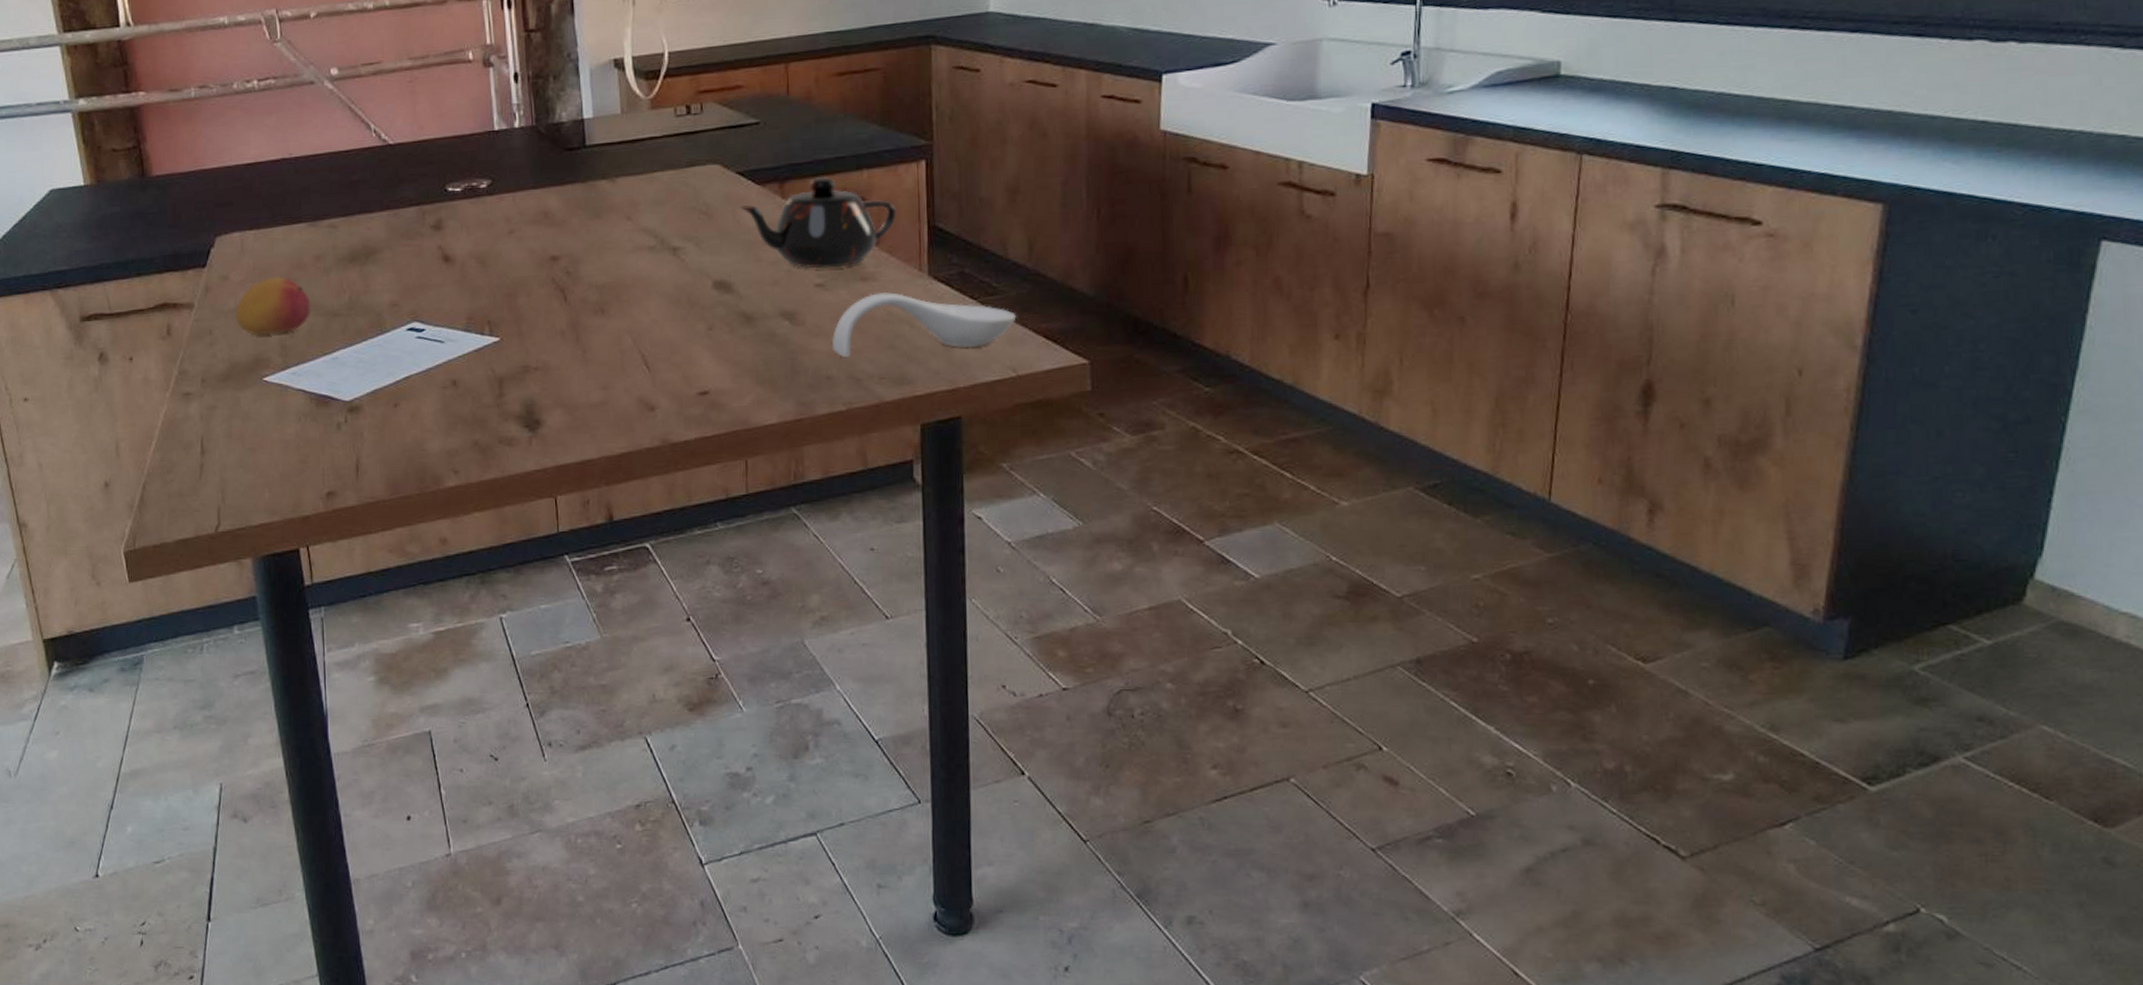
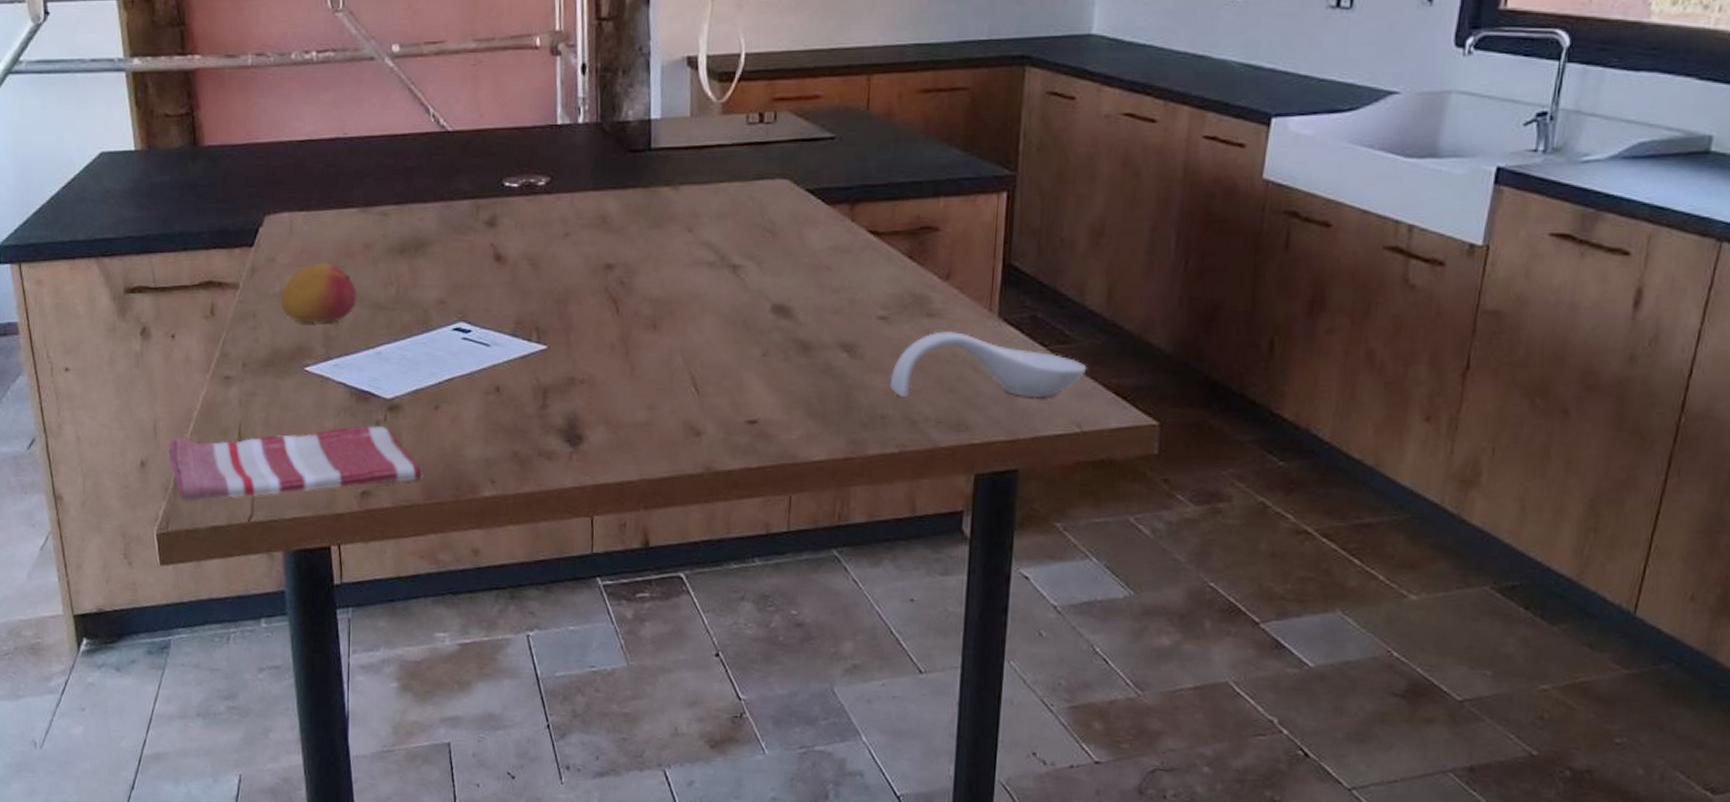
dish towel: none [131,428,387,518] -> present [168,426,423,502]
teapot: present [738,176,897,269] -> none [805,201,971,301]

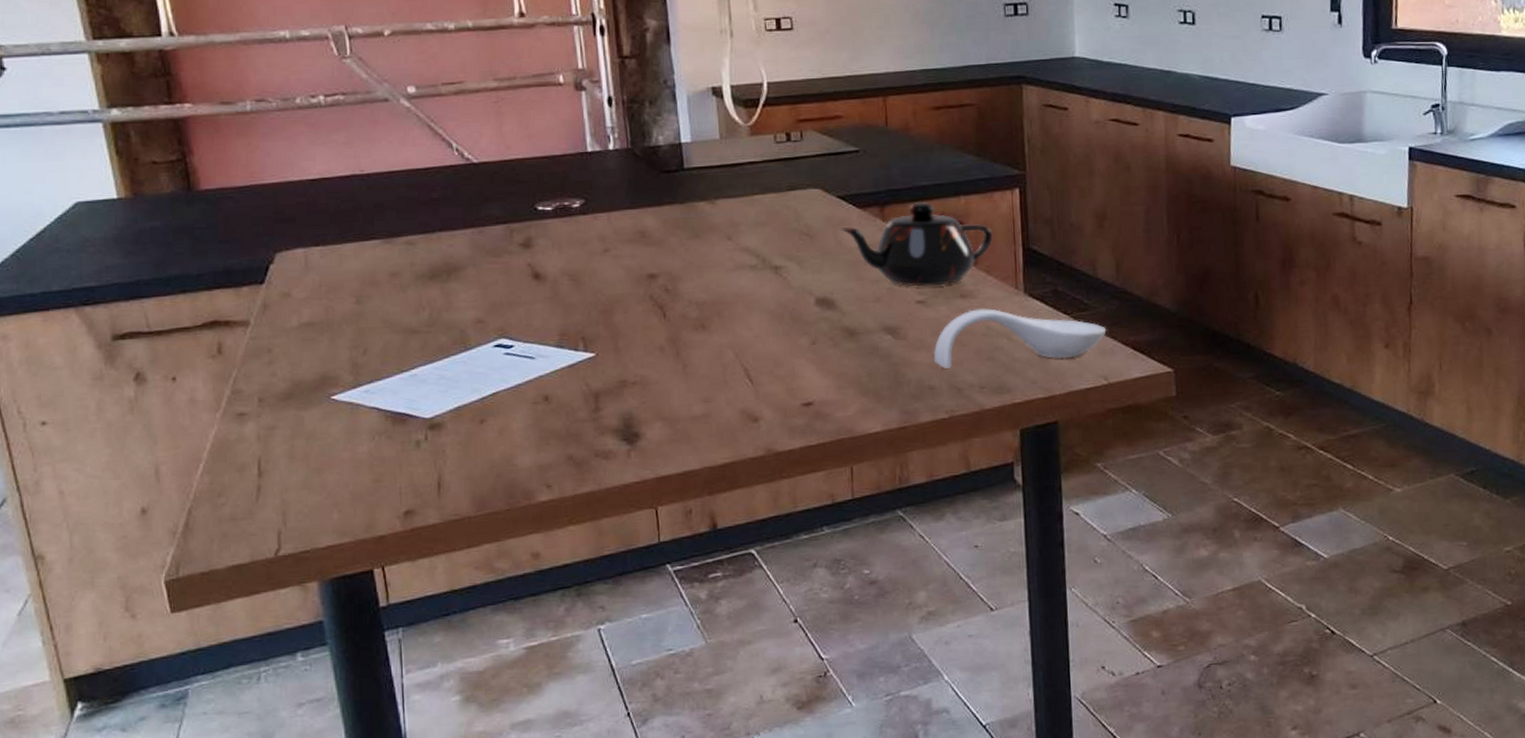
dish towel: present [168,426,423,502] -> none [174,445,472,545]
fruit: present [281,263,357,323] -> none [299,294,386,353]
teapot: none [805,201,971,301] -> present [839,201,993,287]

